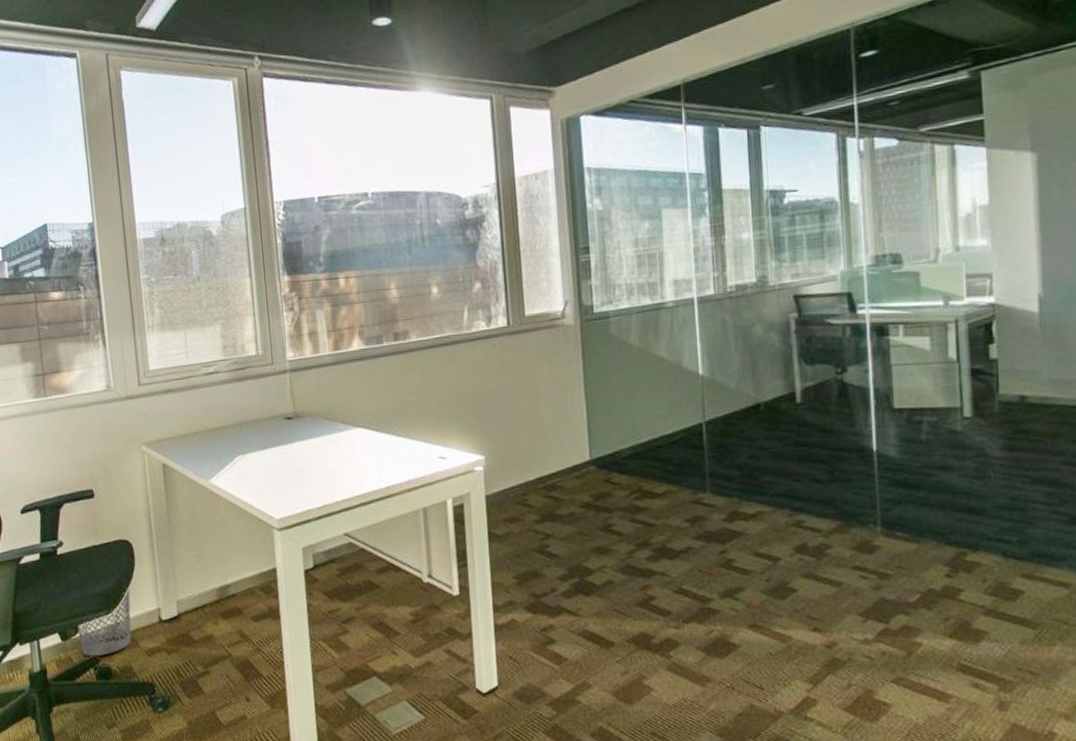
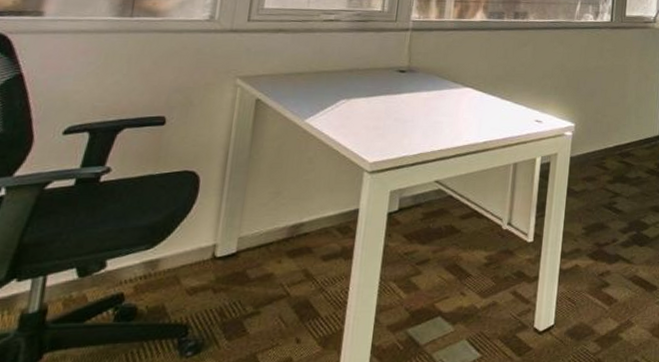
wastebasket: present [78,588,131,656] -> none [103,221,184,295]

